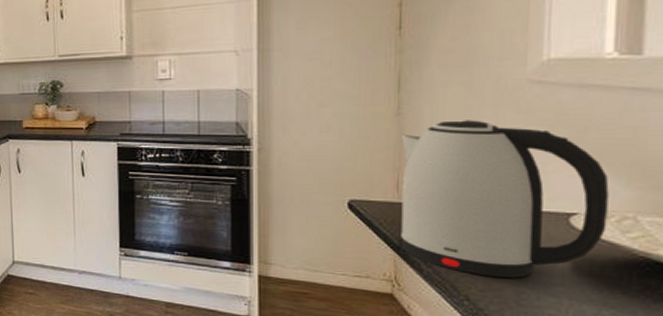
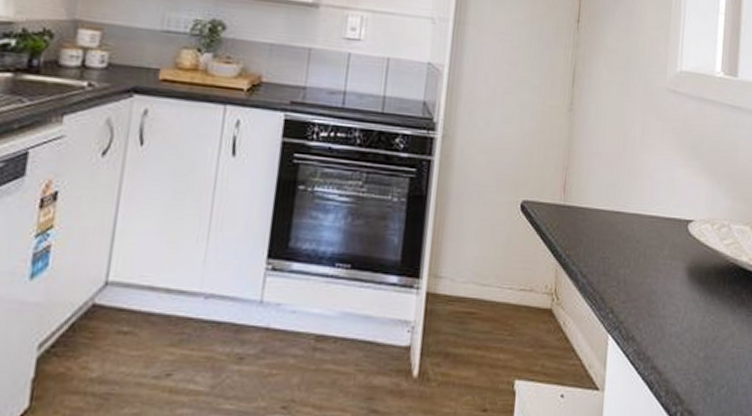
kettle: present [401,120,609,278] -> none [562,122,714,287]

